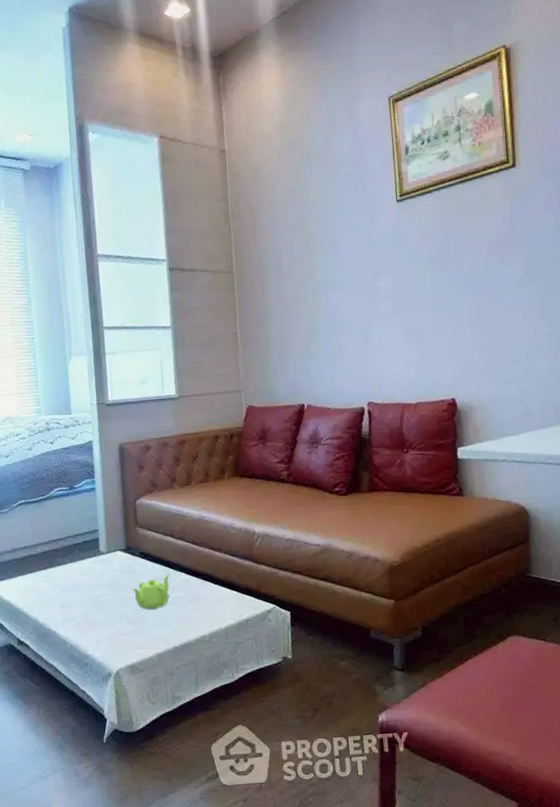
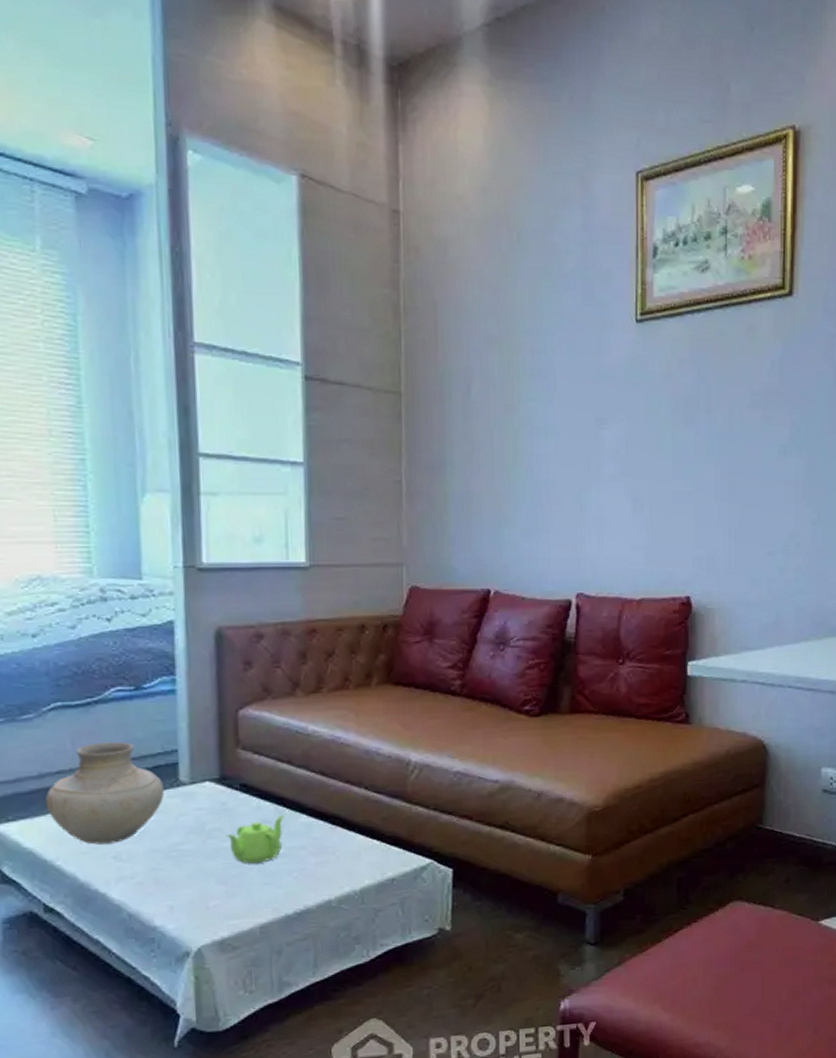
vase: none [16,525,91,597] -> present [45,741,165,845]

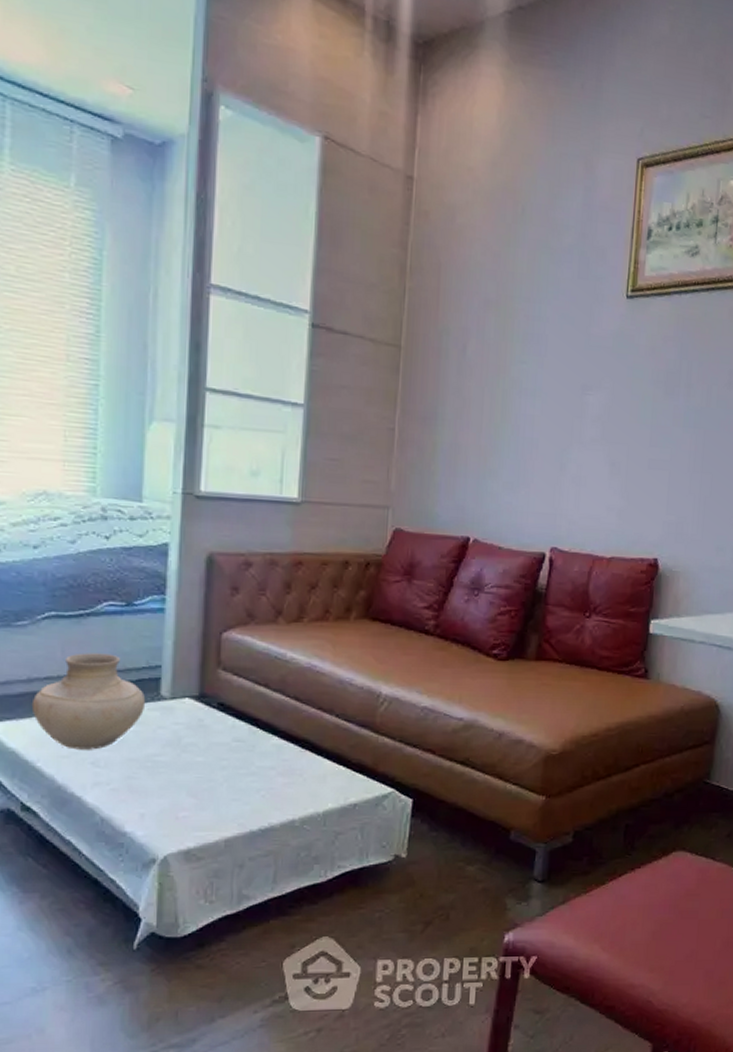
teapot: present [226,814,285,864] -> none [200,734,258,780]

